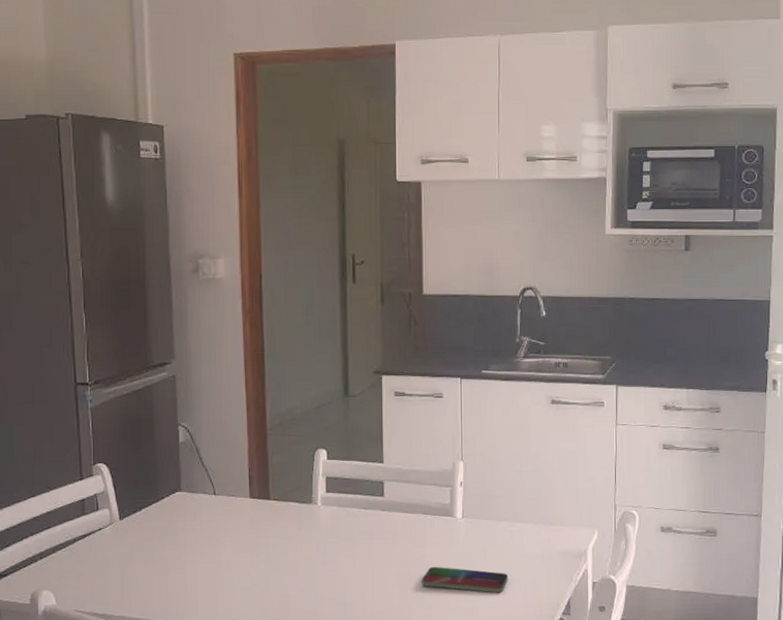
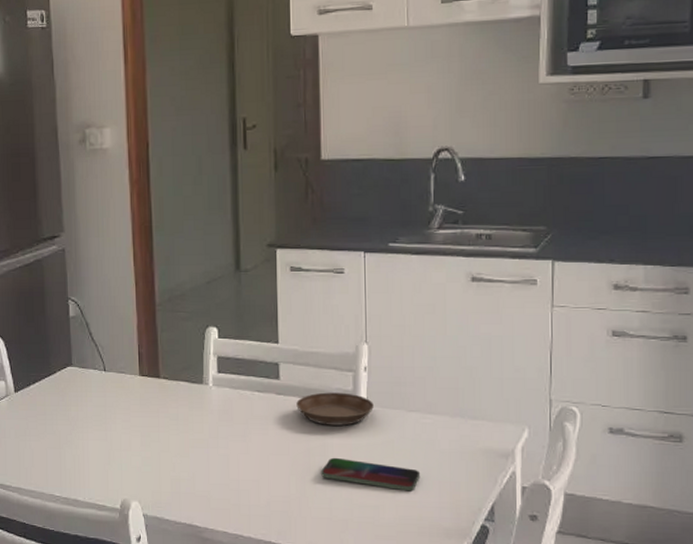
saucer: none [399,506,468,537] -> present [296,392,374,426]

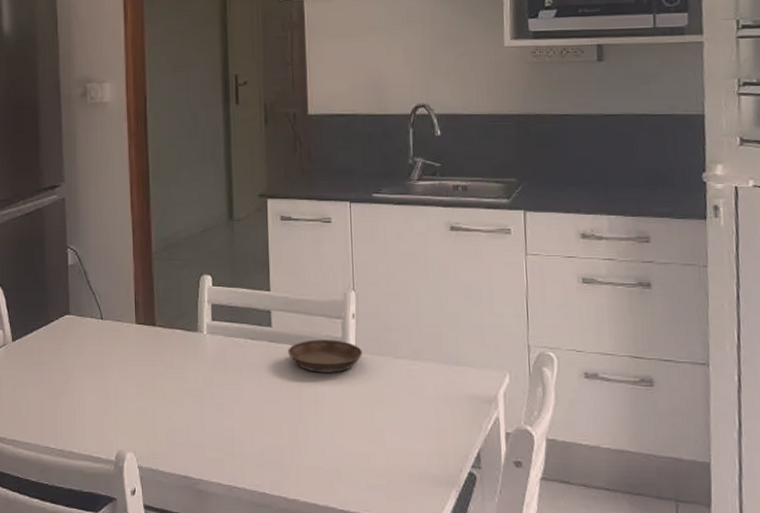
smartphone: present [321,457,421,491] -> none [313,405,409,439]

